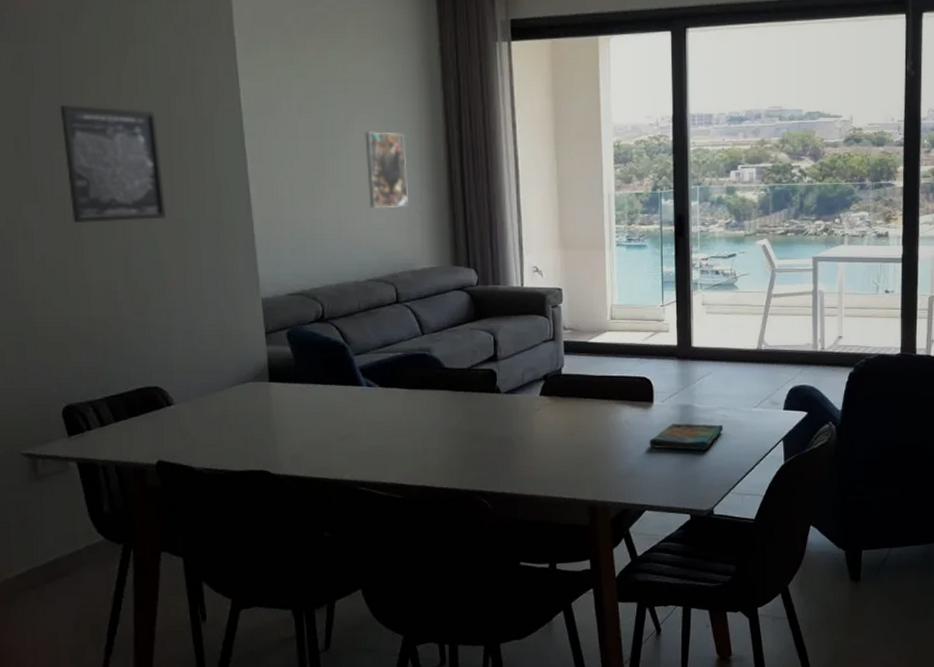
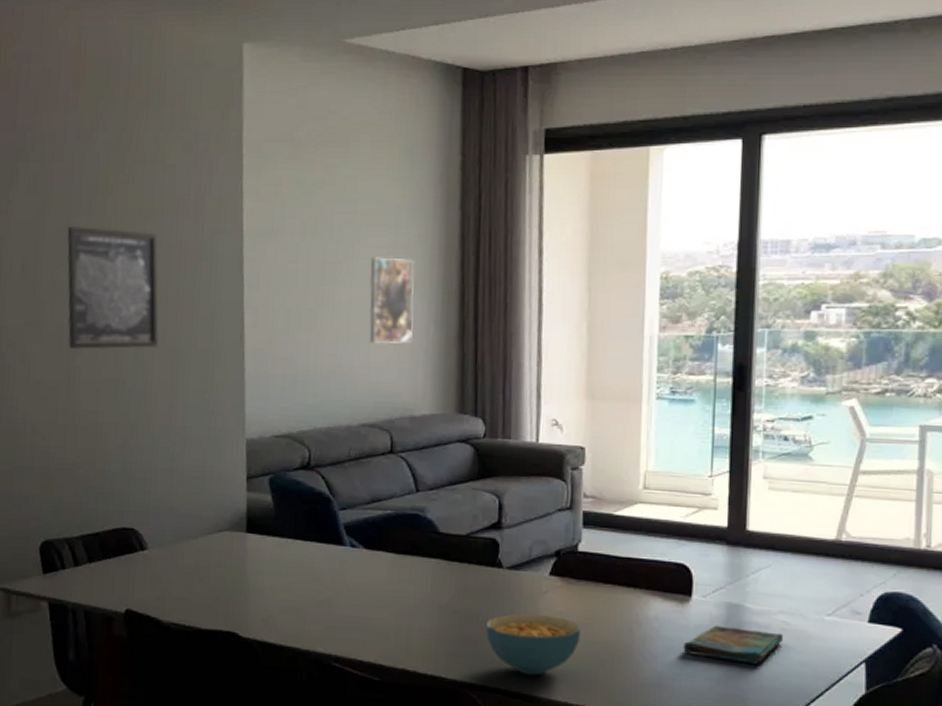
cereal bowl: none [490,429,569,479] -> present [486,613,581,676]

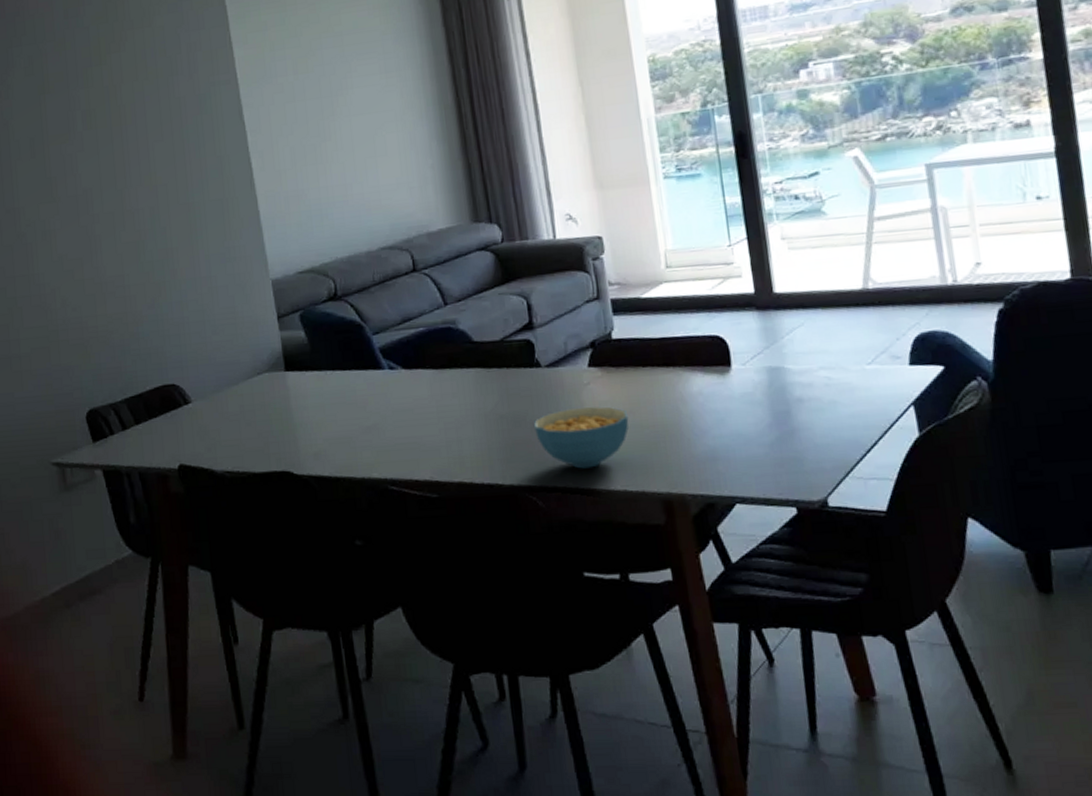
wall art: present [67,225,159,350] -> none [68,94,172,219]
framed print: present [369,257,415,344] -> none [364,81,418,168]
dish towel: present [683,625,783,665] -> none [731,389,828,424]

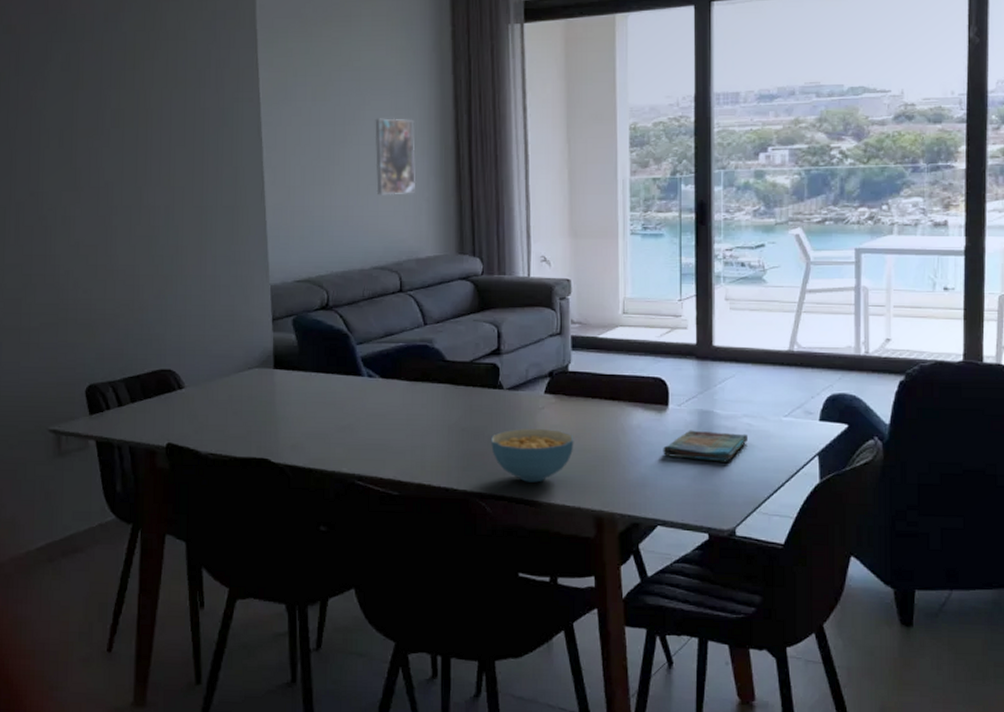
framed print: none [364,81,418,168] -> present [375,118,416,195]
dish towel: none [731,389,828,424] -> present [663,430,747,462]

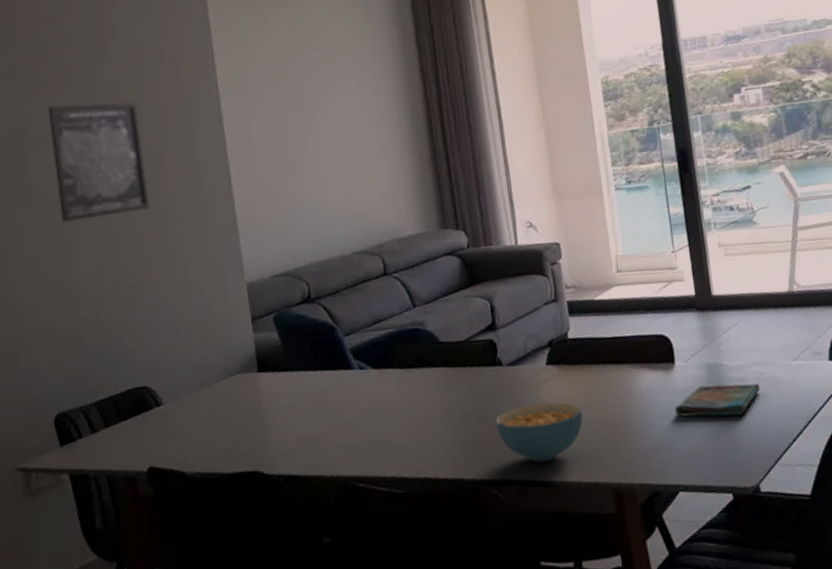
wall art: none [99,98,188,211] -> present [47,102,150,223]
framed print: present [375,118,416,195] -> none [341,95,390,177]

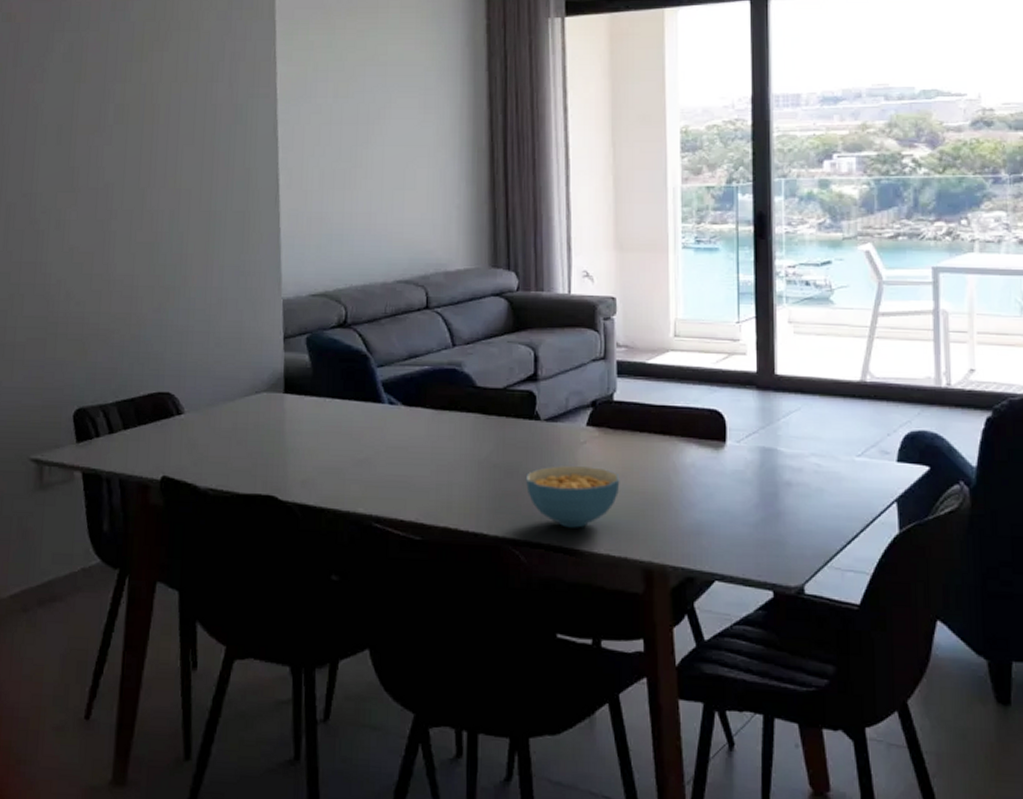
wall art: present [47,102,150,223] -> none [102,92,195,215]
dish towel: present [674,383,760,417] -> none [720,470,816,508]

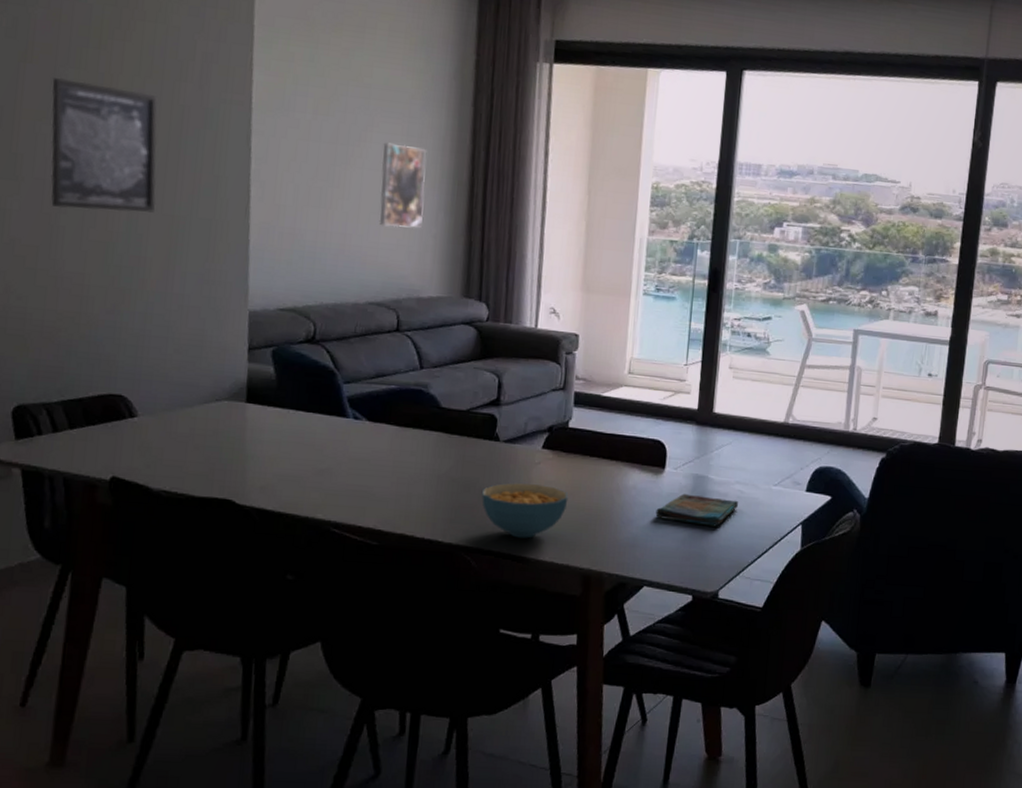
wall art: none [102,92,195,215] -> present [51,77,158,213]
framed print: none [401,117,446,202] -> present [379,142,427,228]
dish towel: none [720,470,816,508] -> present [655,493,738,527]

